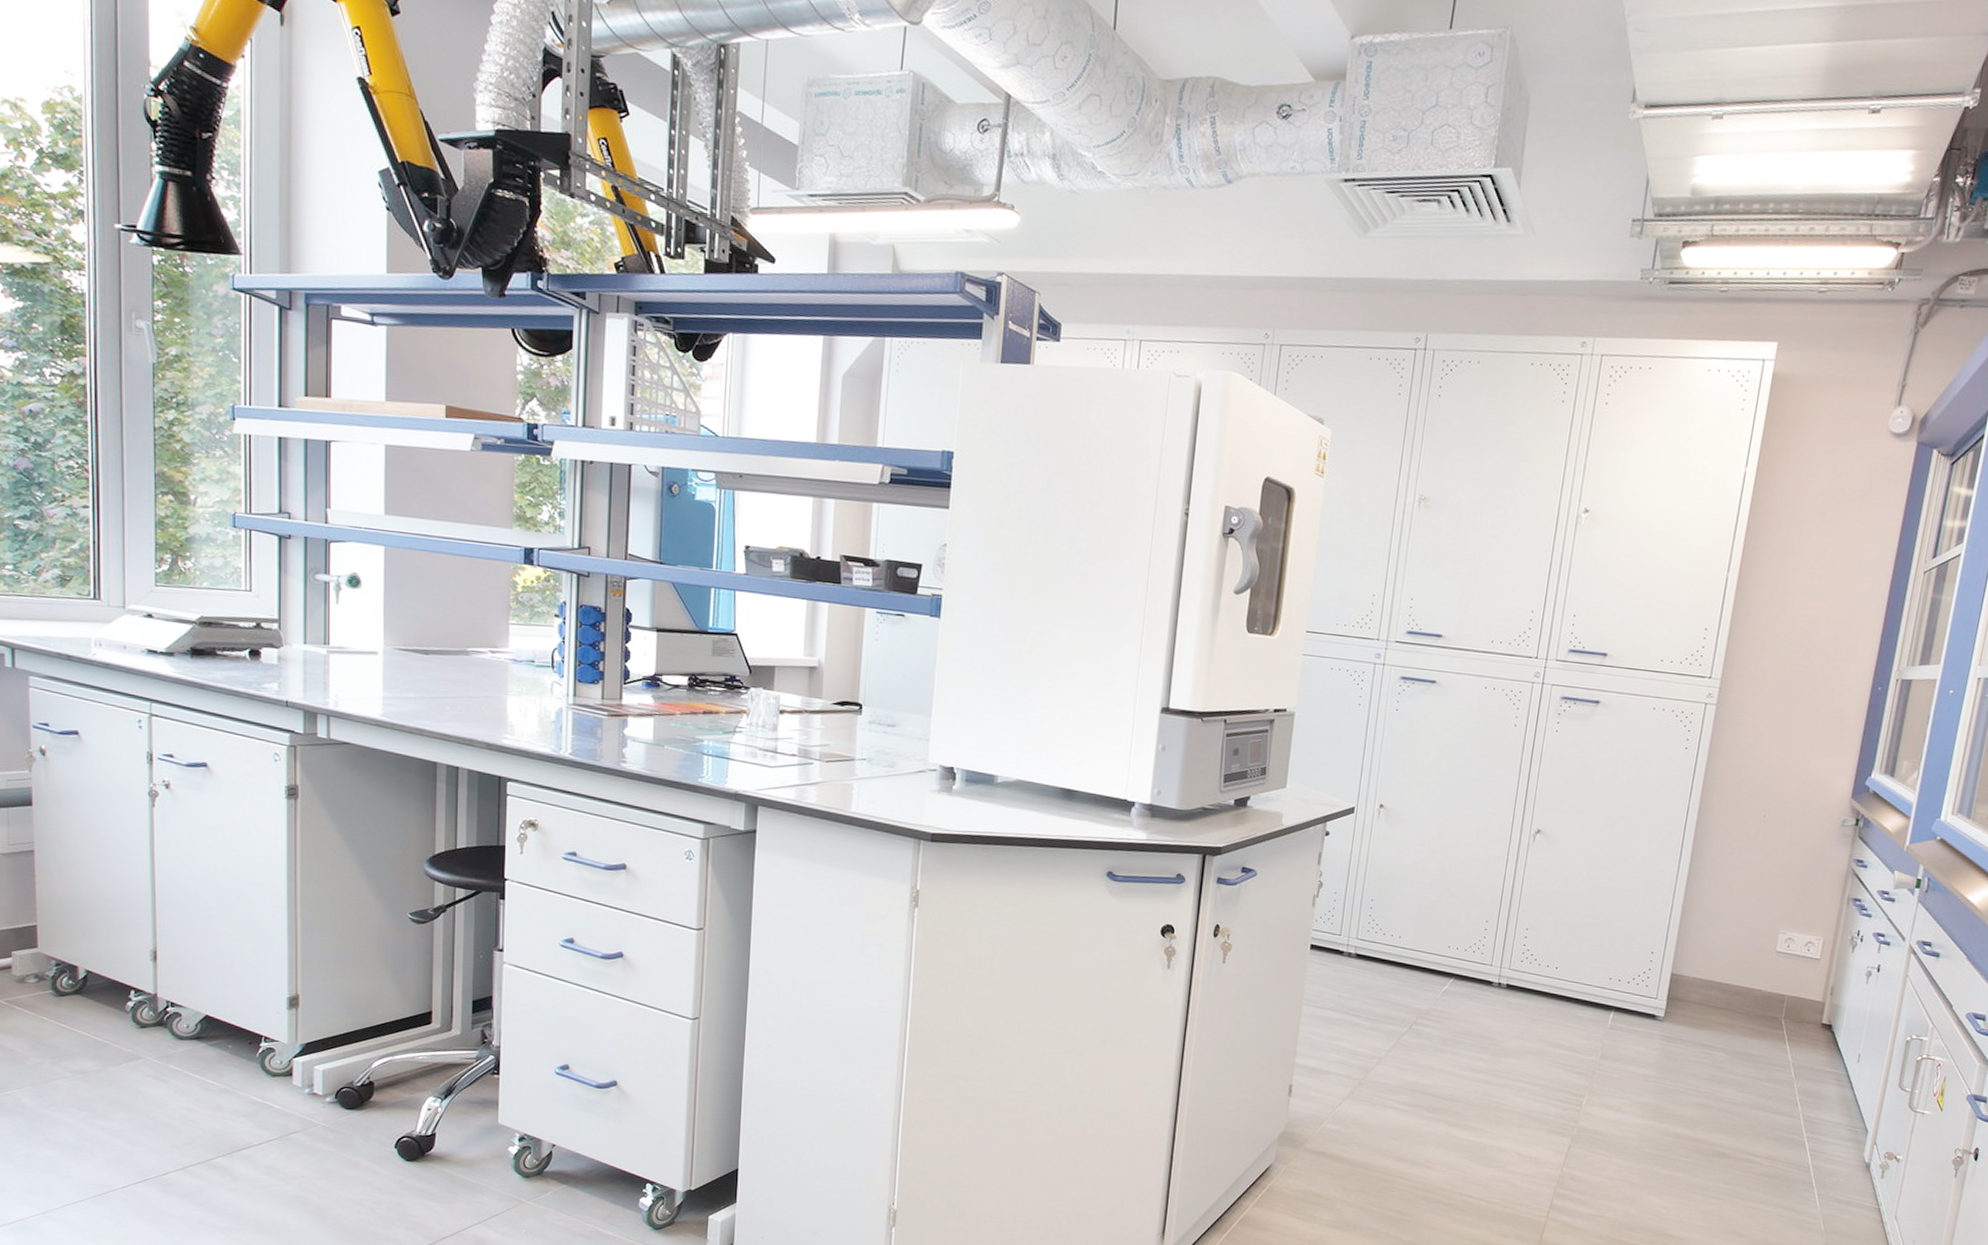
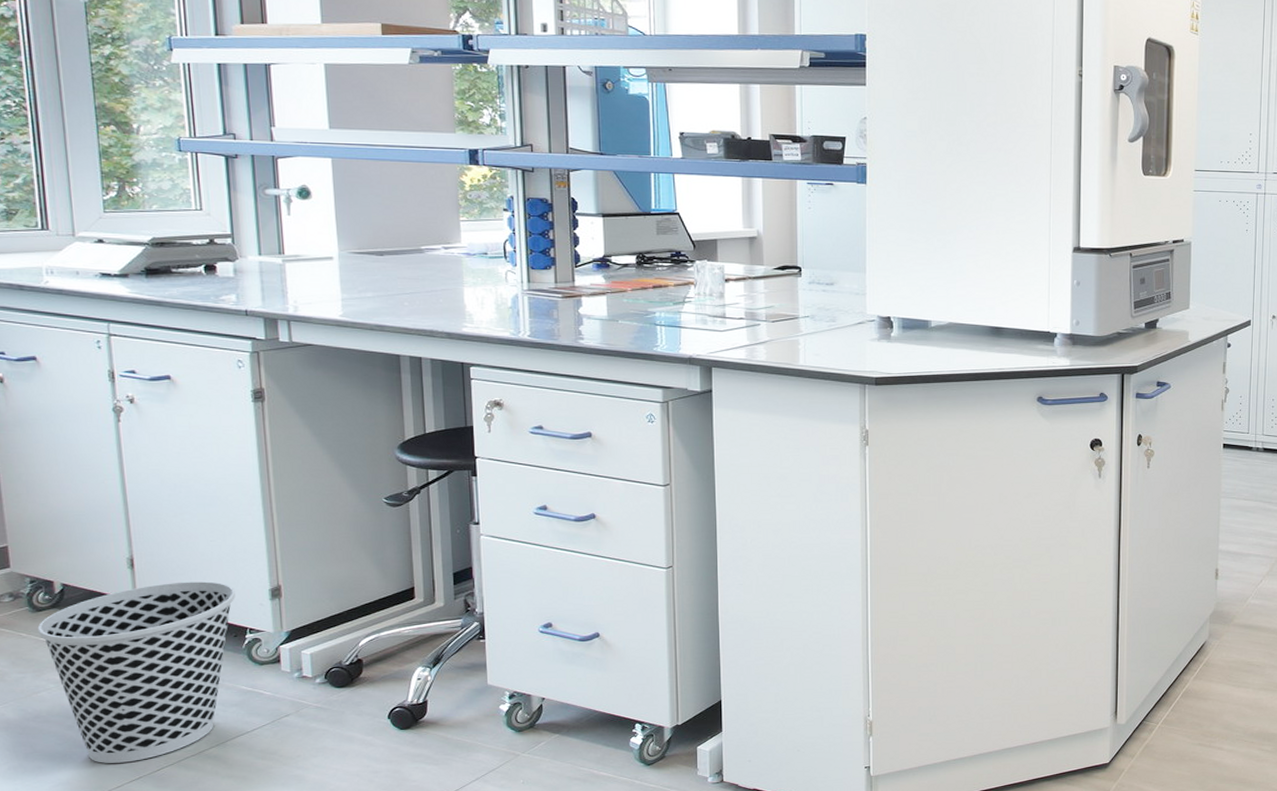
wastebasket: none [59,980,253,1163] -> present [37,581,235,763]

